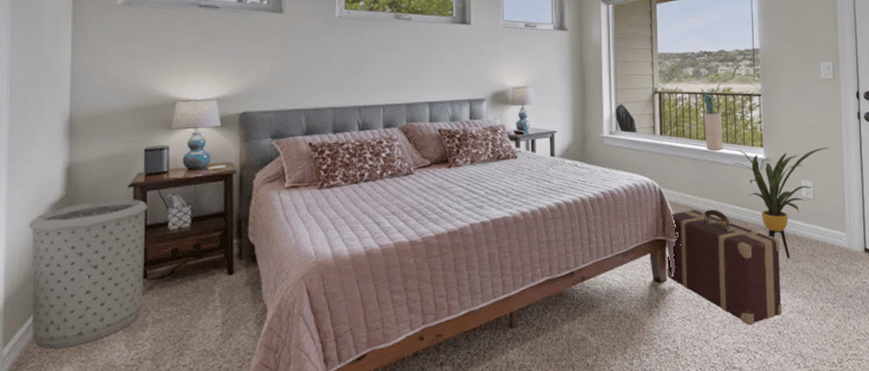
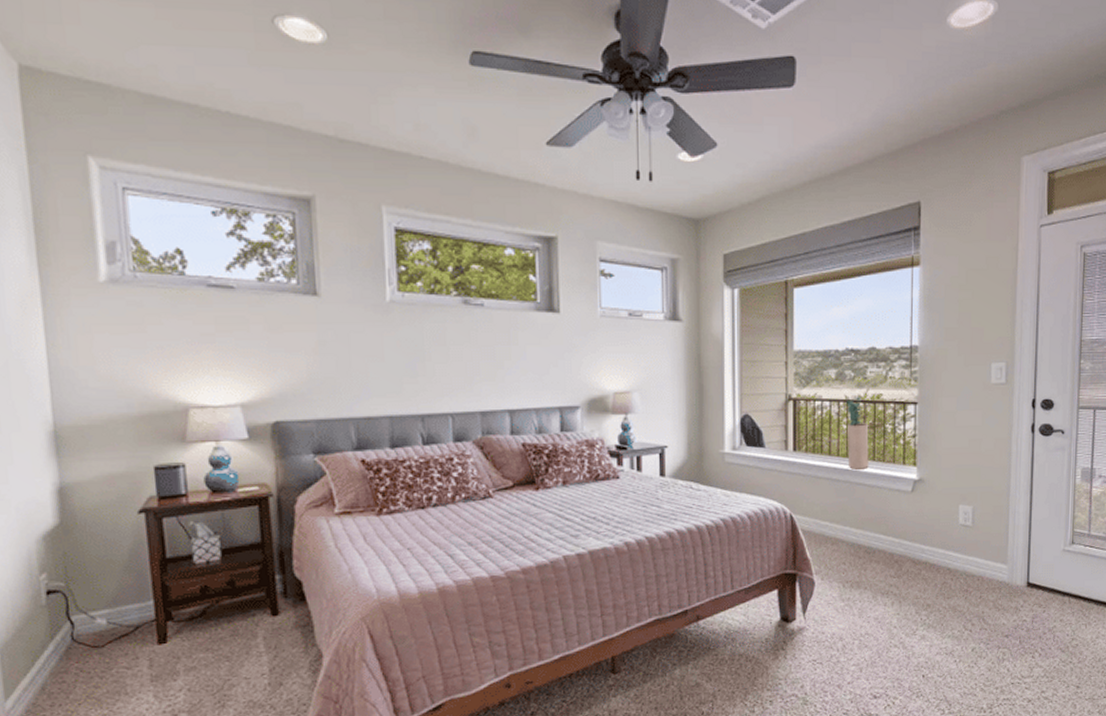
laundry basket: present [29,199,149,349] -> none [19,528,171,702]
suitcase: present [667,209,782,326] -> none [797,538,929,669]
house plant: present [734,147,829,258] -> none [880,466,994,594]

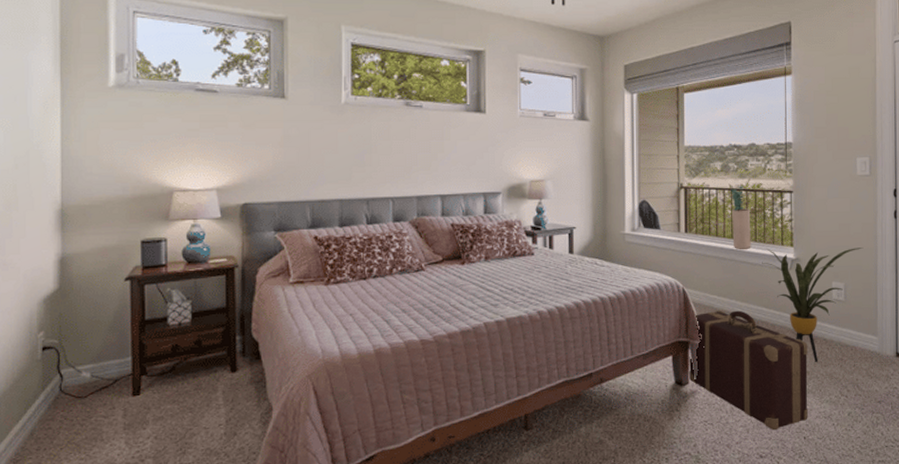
suitcase: none [797,538,929,669] -> present [689,310,808,431]
house plant: none [880,466,994,594] -> present [762,248,863,362]

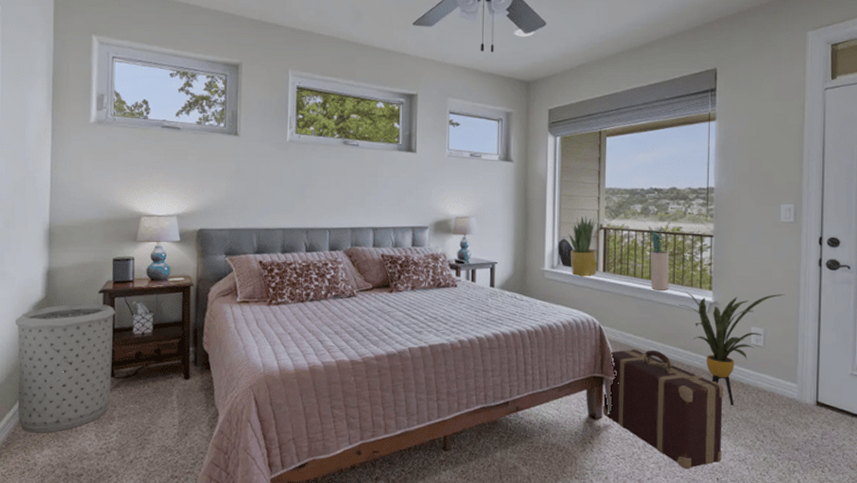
laundry basket: none [22,293,147,446] -> present [16,304,116,433]
planter: none [648,175,678,239] -> present [568,215,597,277]

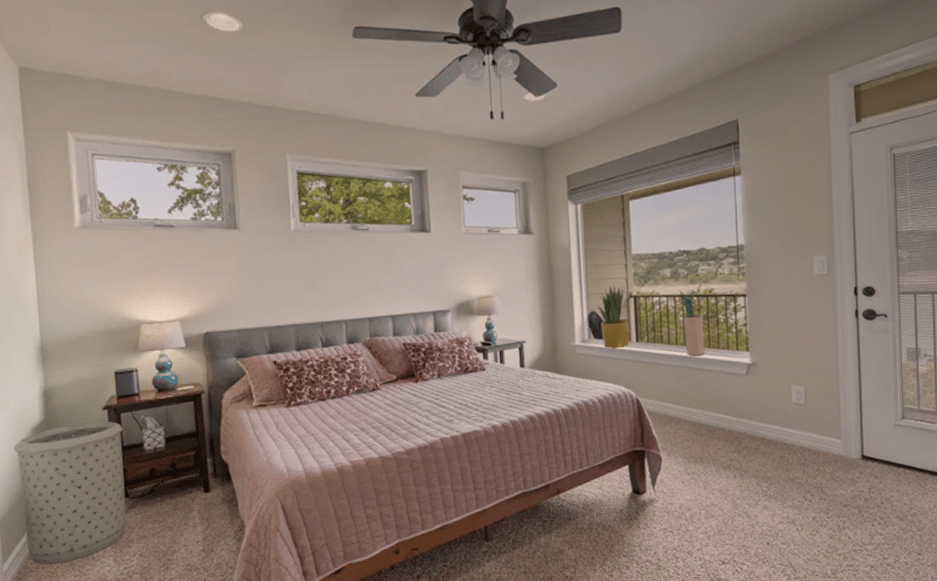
suitcase: present [603,348,723,470] -> none [646,417,771,537]
house plant: present [679,291,784,406] -> none [717,349,823,467]

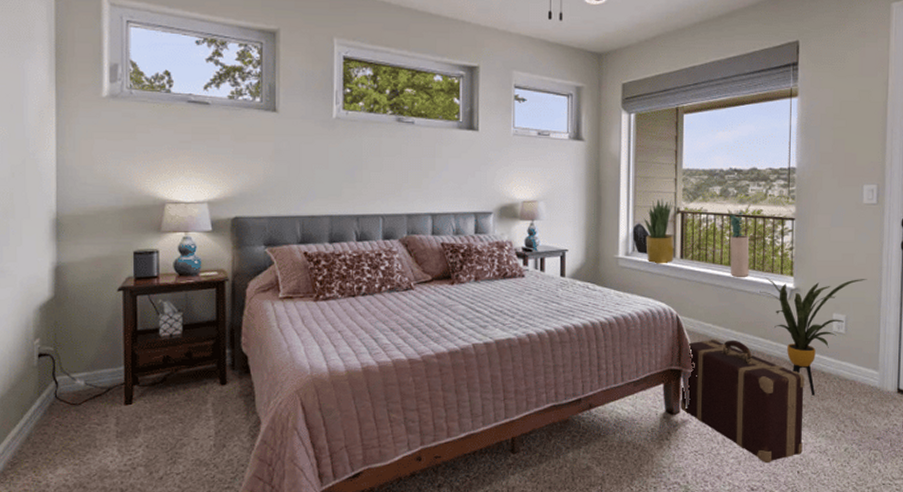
laundry basket: present [14,421,127,565] -> none [19,303,139,450]
suitcase: none [646,417,771,537] -> present [681,338,804,464]
house plant: none [717,349,823,467] -> present [759,277,866,396]

